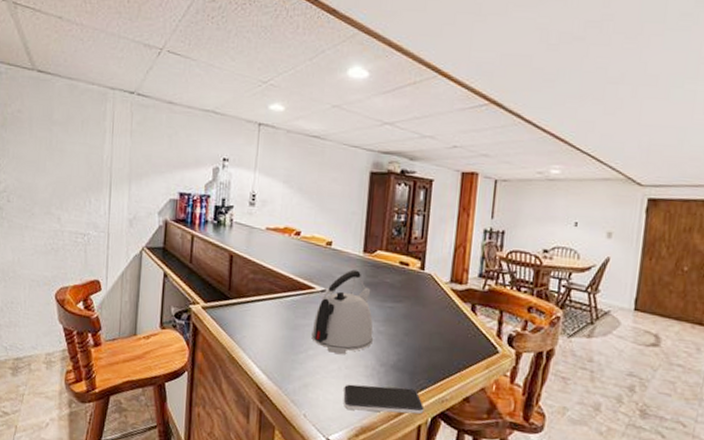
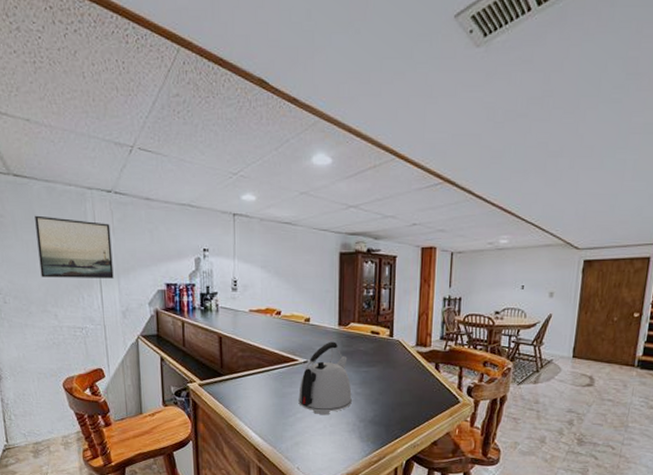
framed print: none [49,112,128,184] -> present [35,215,114,279]
smartphone: present [343,384,425,414] -> none [330,438,399,460]

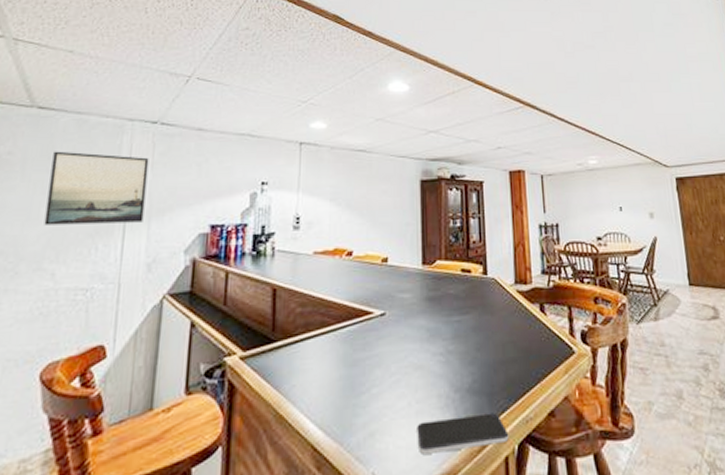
kettle: present [298,341,352,414] -> none [374,285,443,387]
smartphone: none [330,438,399,460] -> present [417,413,509,454]

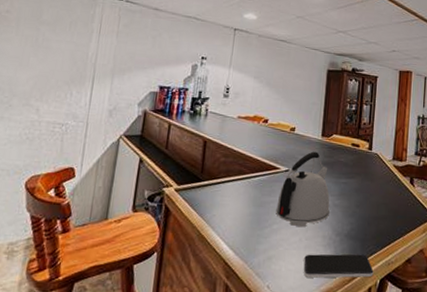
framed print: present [44,151,149,225] -> none [32,14,115,78]
kettle: none [374,285,443,387] -> present [276,151,330,226]

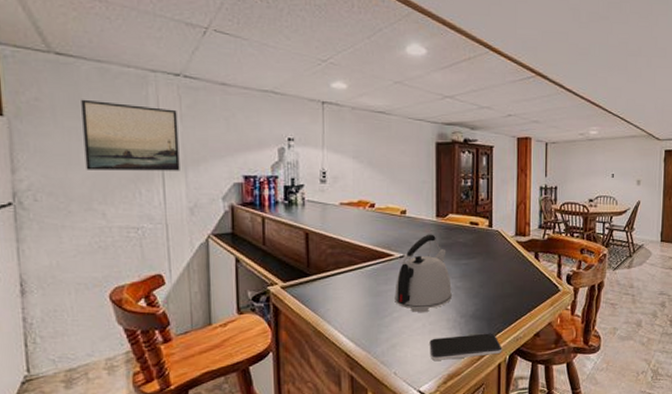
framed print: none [32,14,115,78] -> present [81,99,180,171]

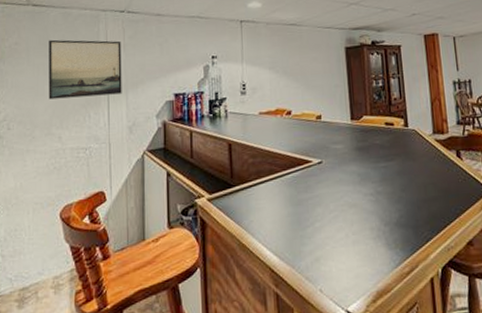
kettle: present [395,234,452,312] -> none [315,137,374,221]
smartphone: present [430,333,502,361] -> none [354,242,434,275]

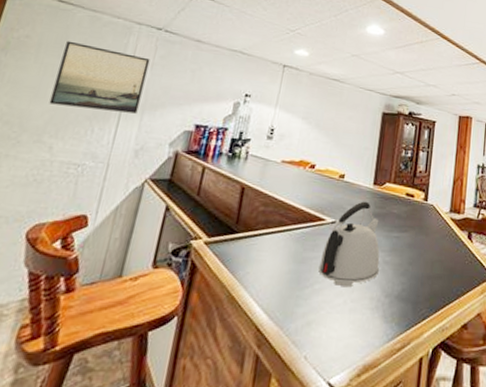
kettle: none [315,137,374,221] -> present [318,201,380,286]

